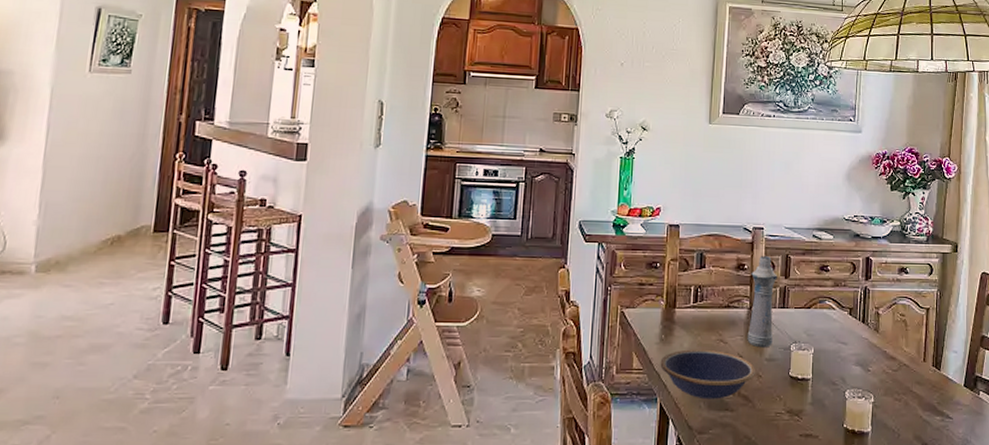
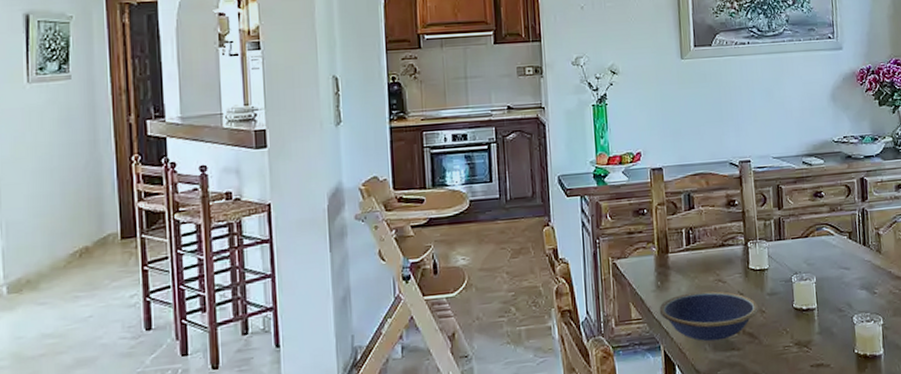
bottle: present [747,256,777,348] -> none [743,189,774,283]

